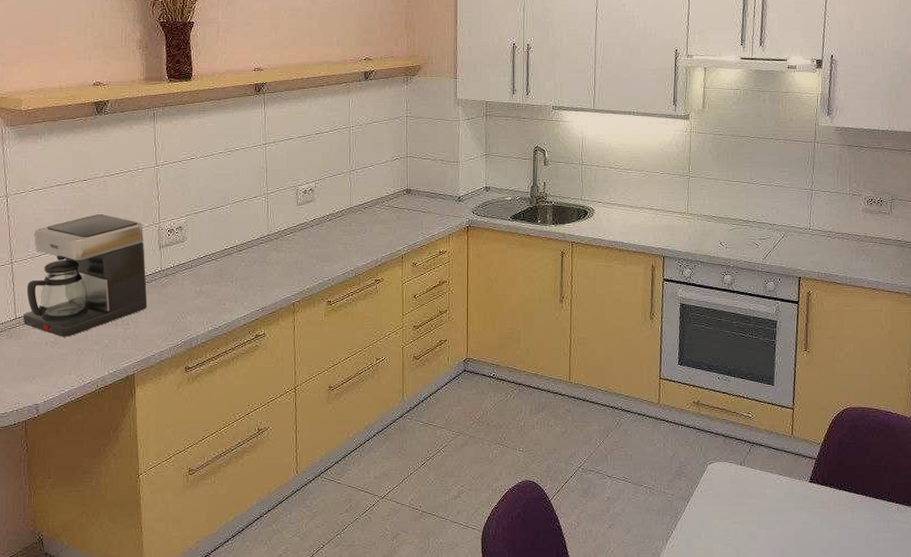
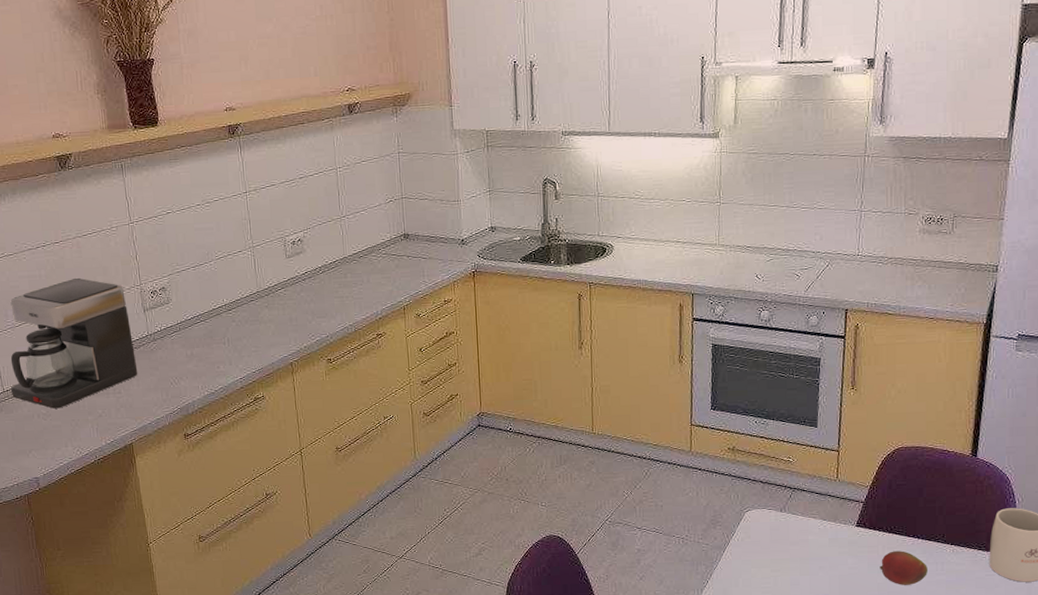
fruit: none [831,507,875,542] -> present [880,551,927,585]

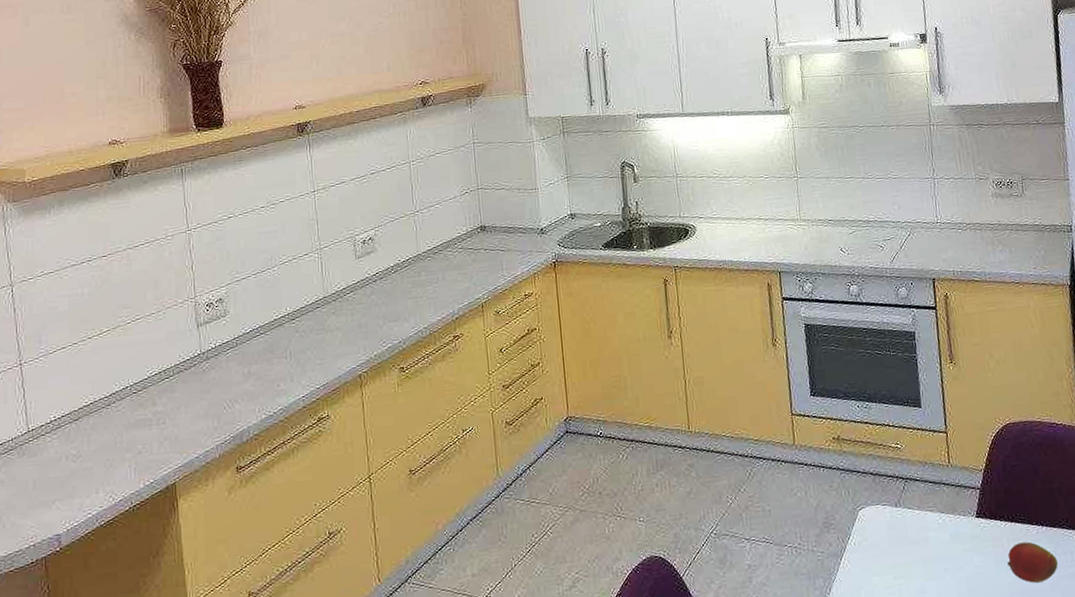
coffee maker: present [10,278,138,409] -> none [37,294,187,448]

